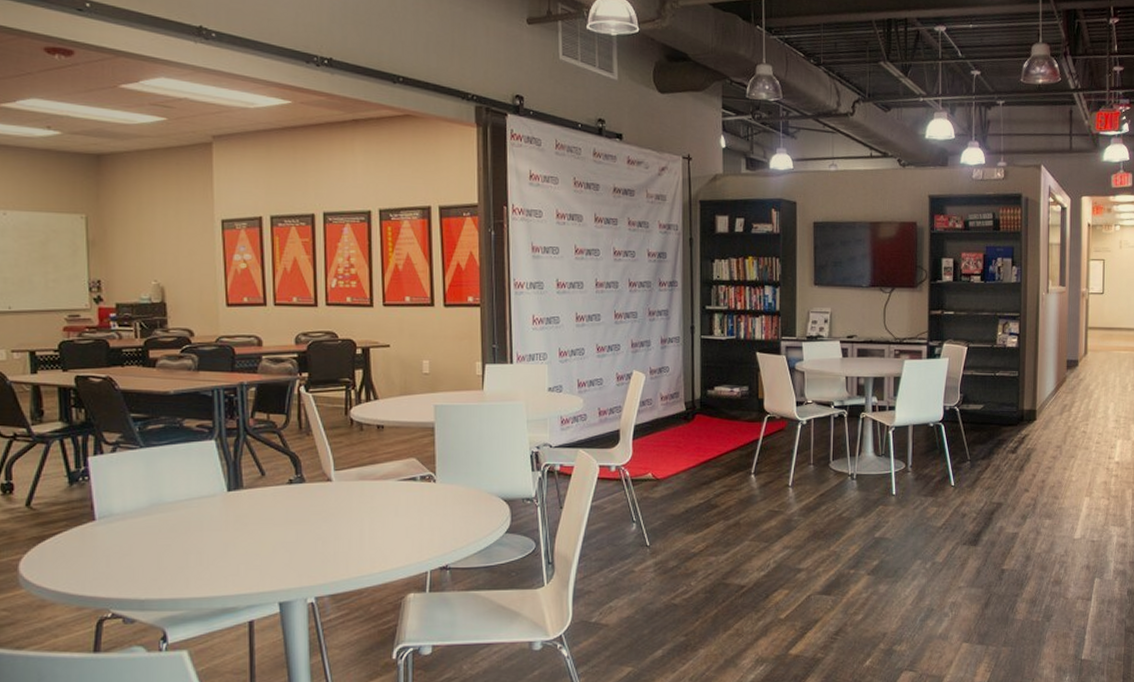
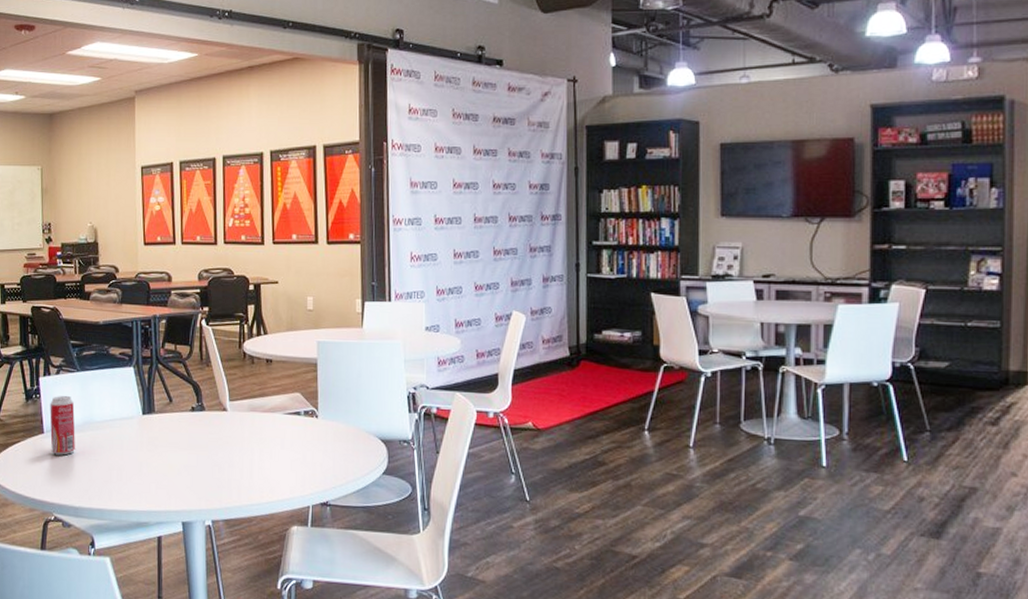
beverage can: none [103,477,139,544] -> present [50,396,75,456]

